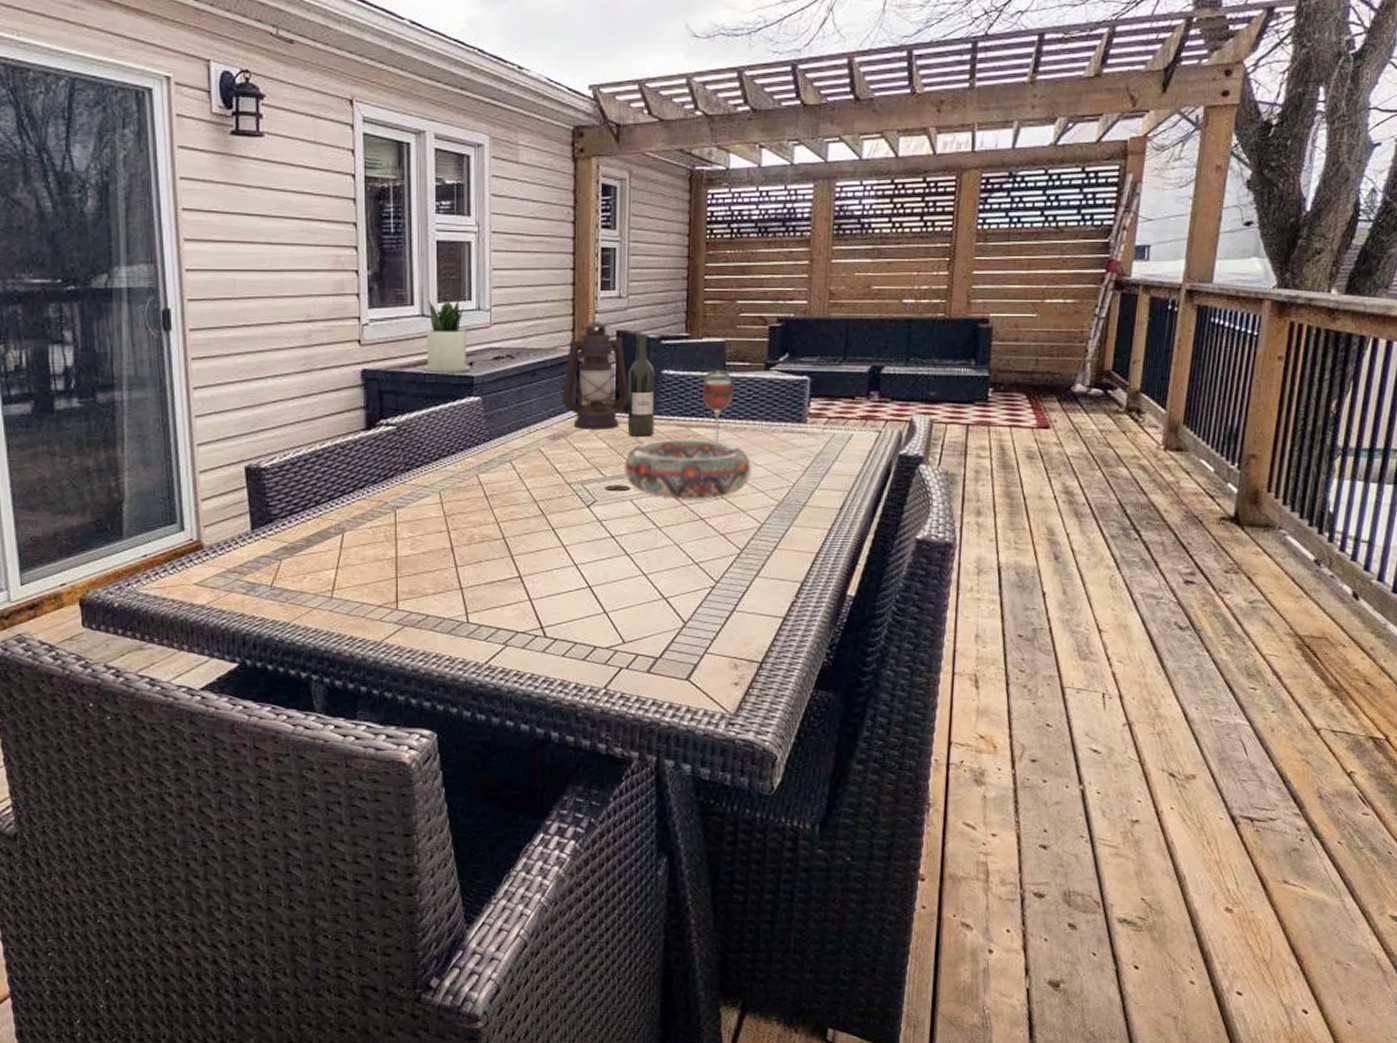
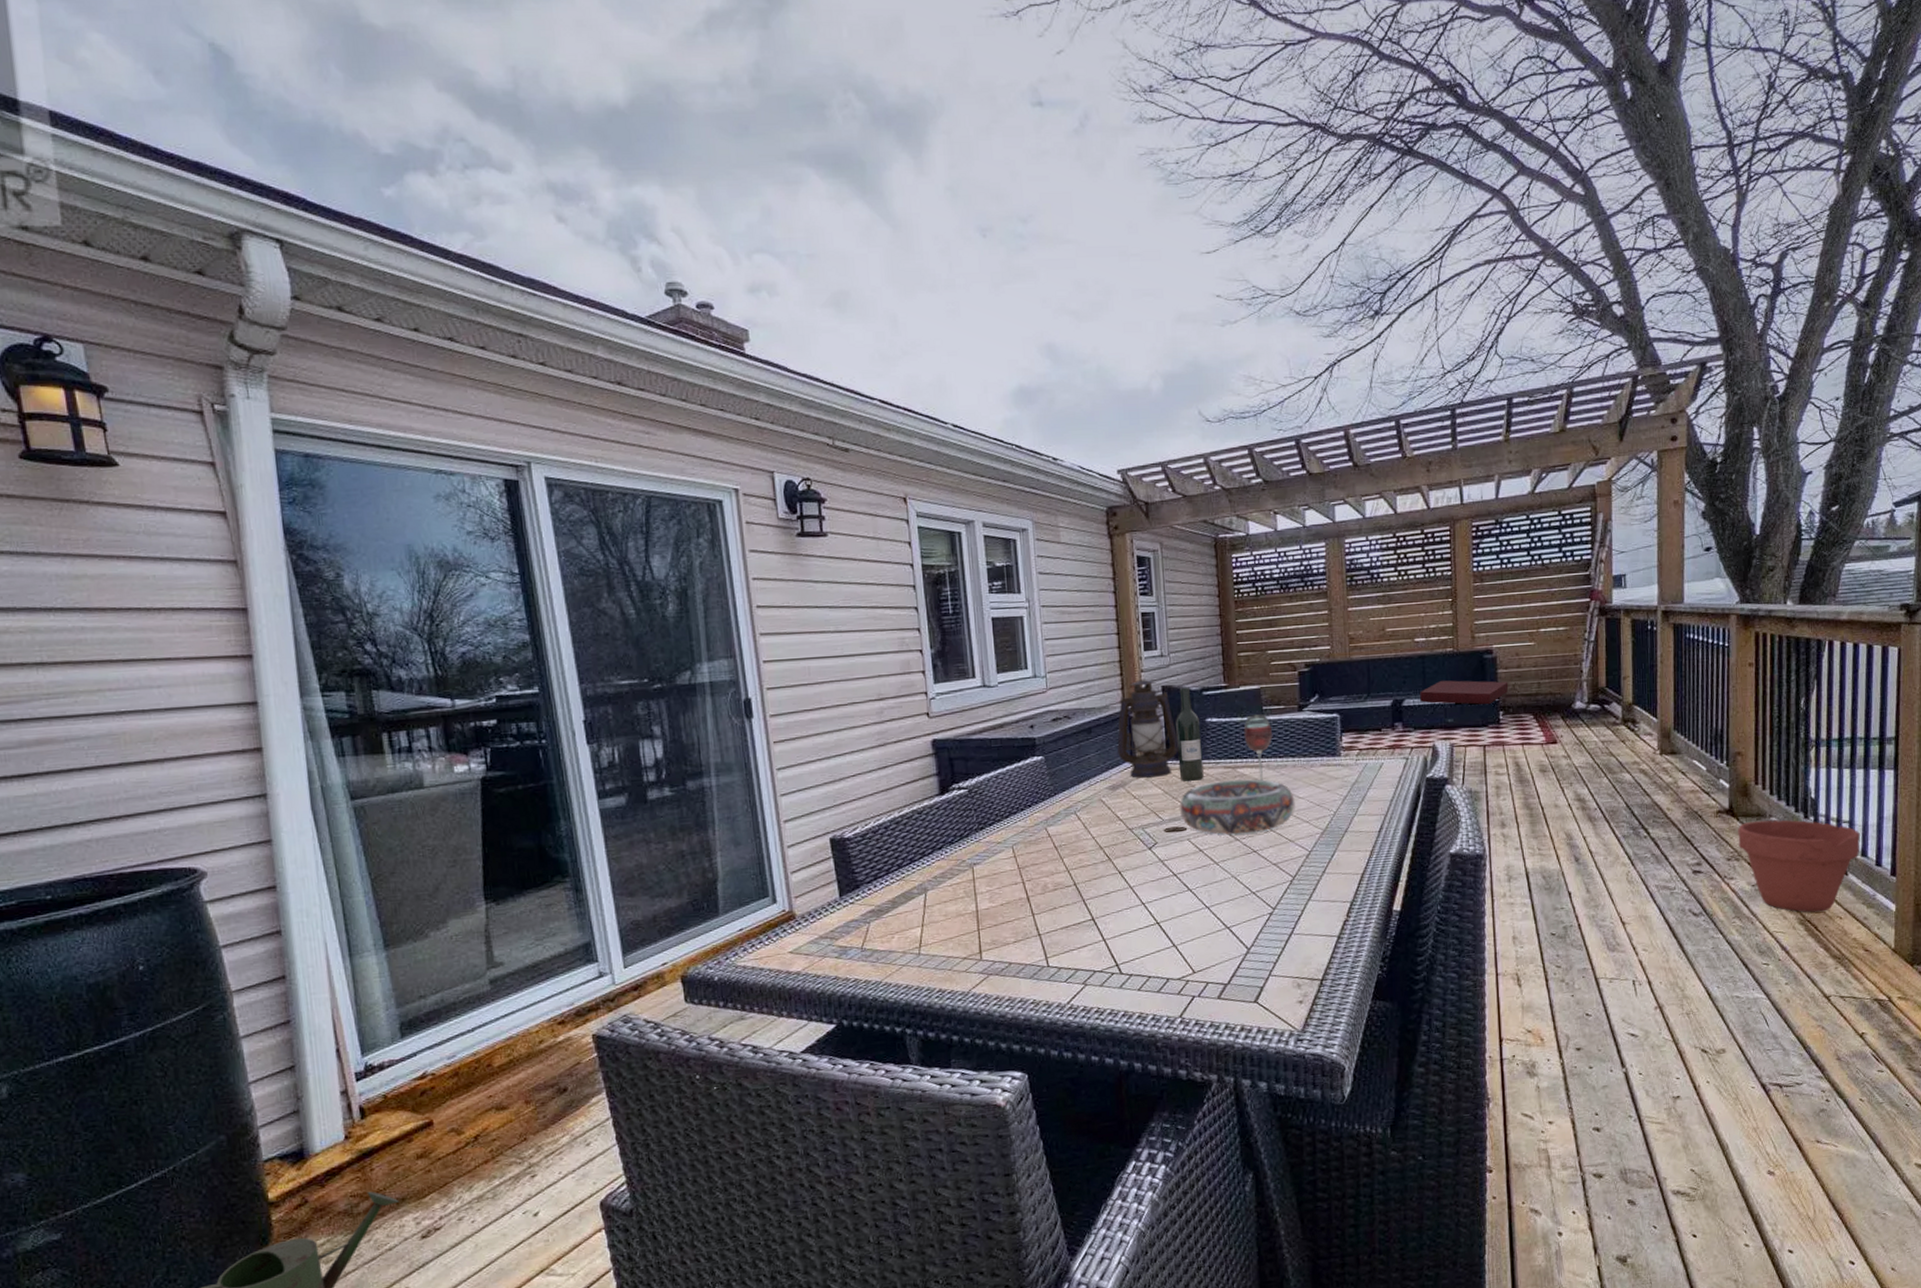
planter: present [423,300,471,374] -> none [988,670,1032,738]
cushion: none [901,348,1003,380] -> present [1420,680,1509,705]
flower pot: none [1239,532,1379,637] -> present [1738,820,1860,913]

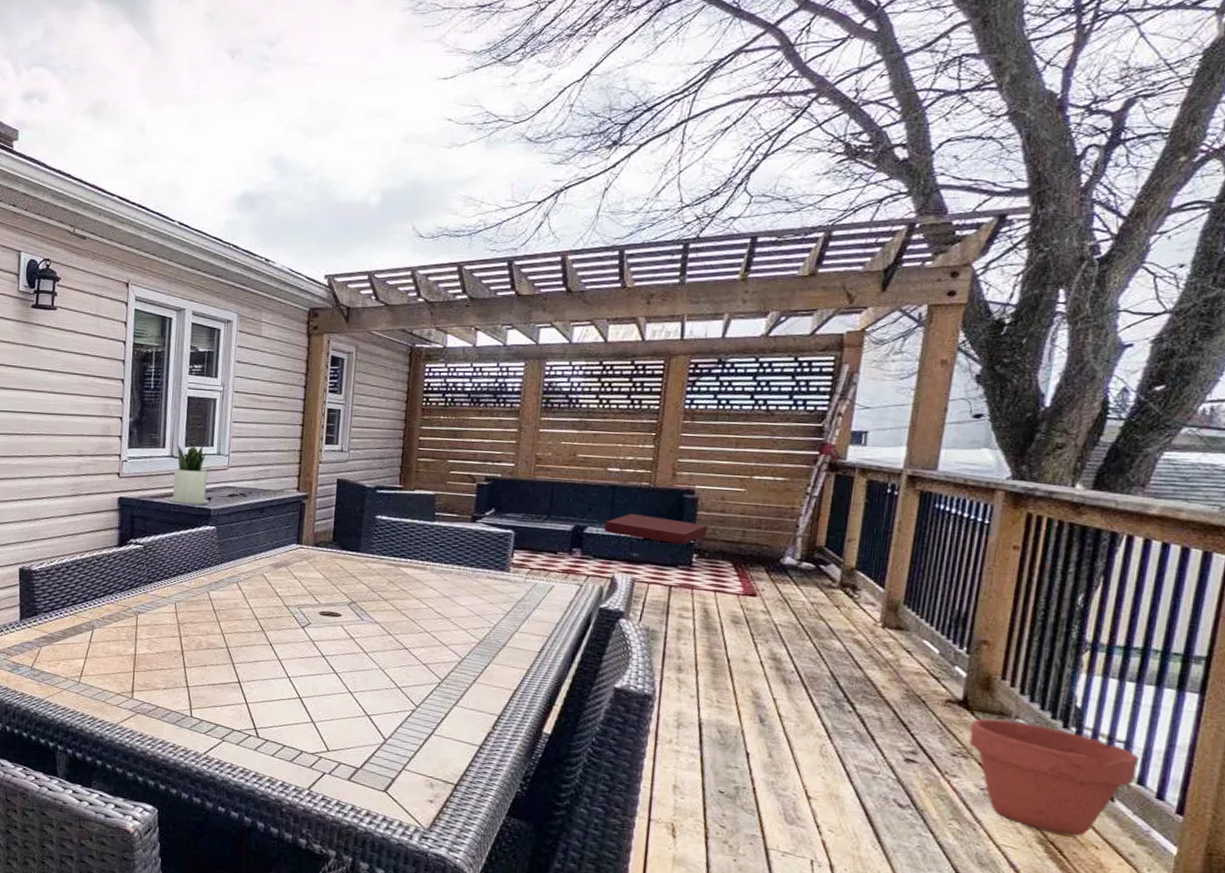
planter: none [988,670,1032,738] -> present [169,444,209,506]
lantern: present [1117,679,1179,778] -> none [285,470,346,563]
wine bottle: present [1175,687,1204,781] -> none [341,482,370,572]
decorative bowl: present [1179,778,1295,834] -> none [336,576,455,631]
wineglass: present [1243,714,1272,781] -> none [411,518,441,583]

